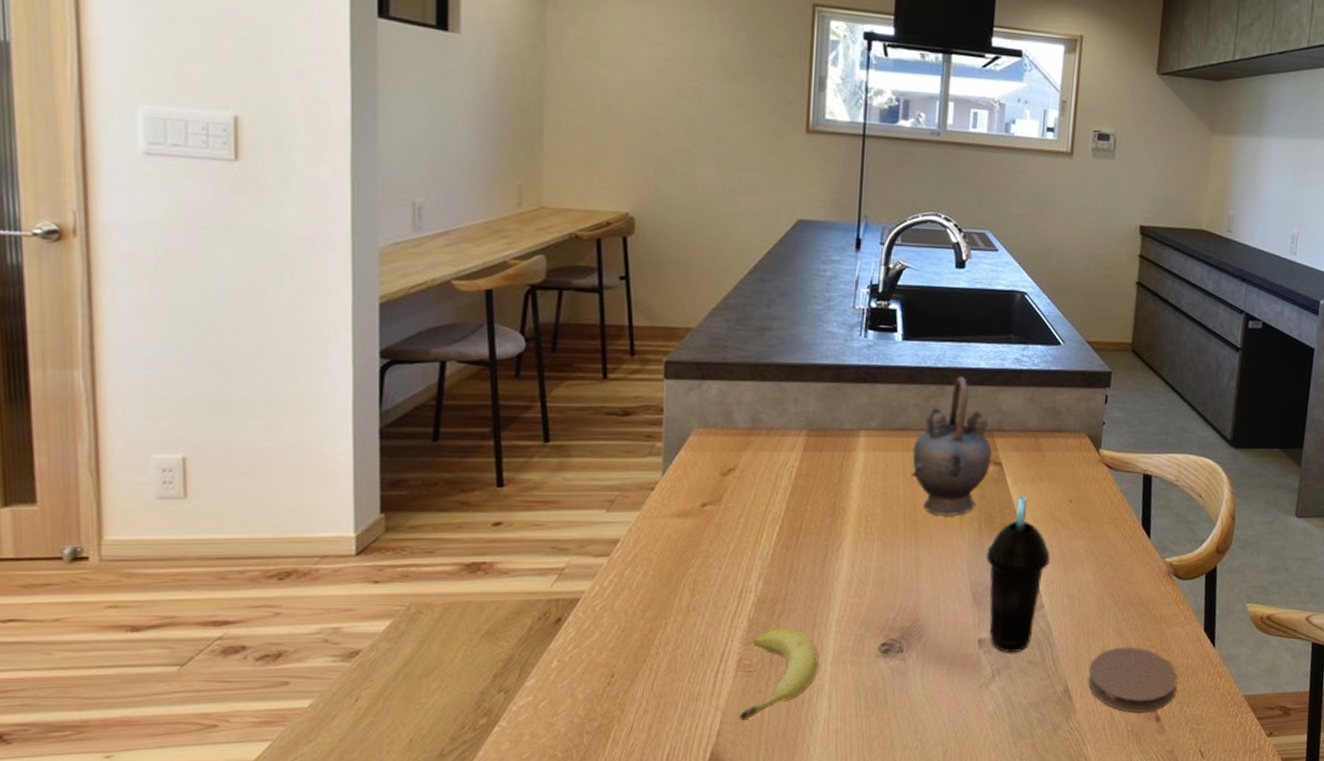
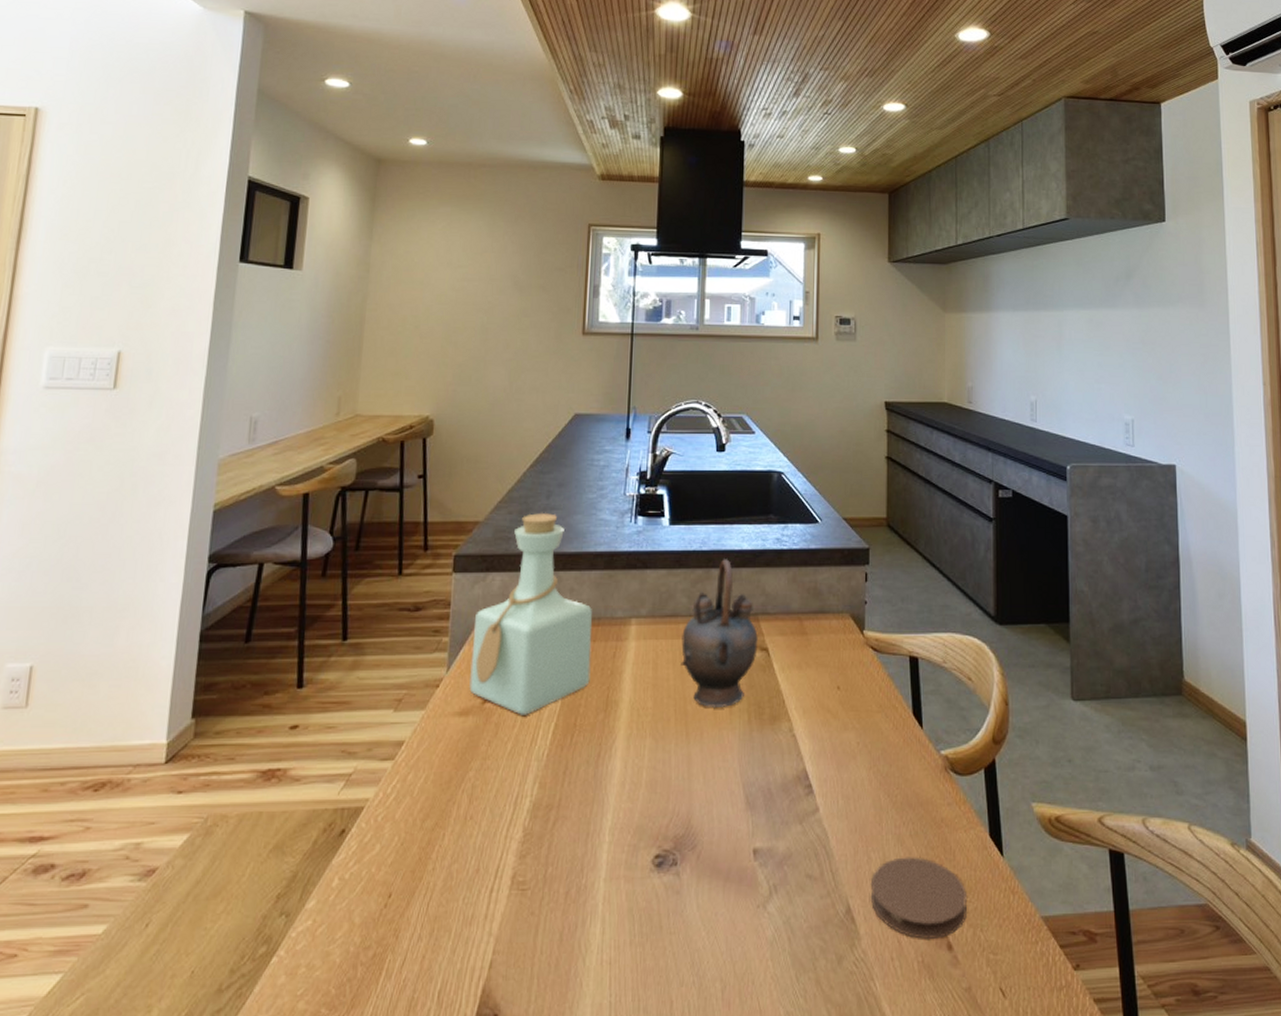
bottle: none [687,321,819,518] -> present [469,512,593,715]
fruit: present [739,629,820,720] -> none [511,839,593,949]
cup: present [986,496,1050,652] -> none [757,683,822,864]

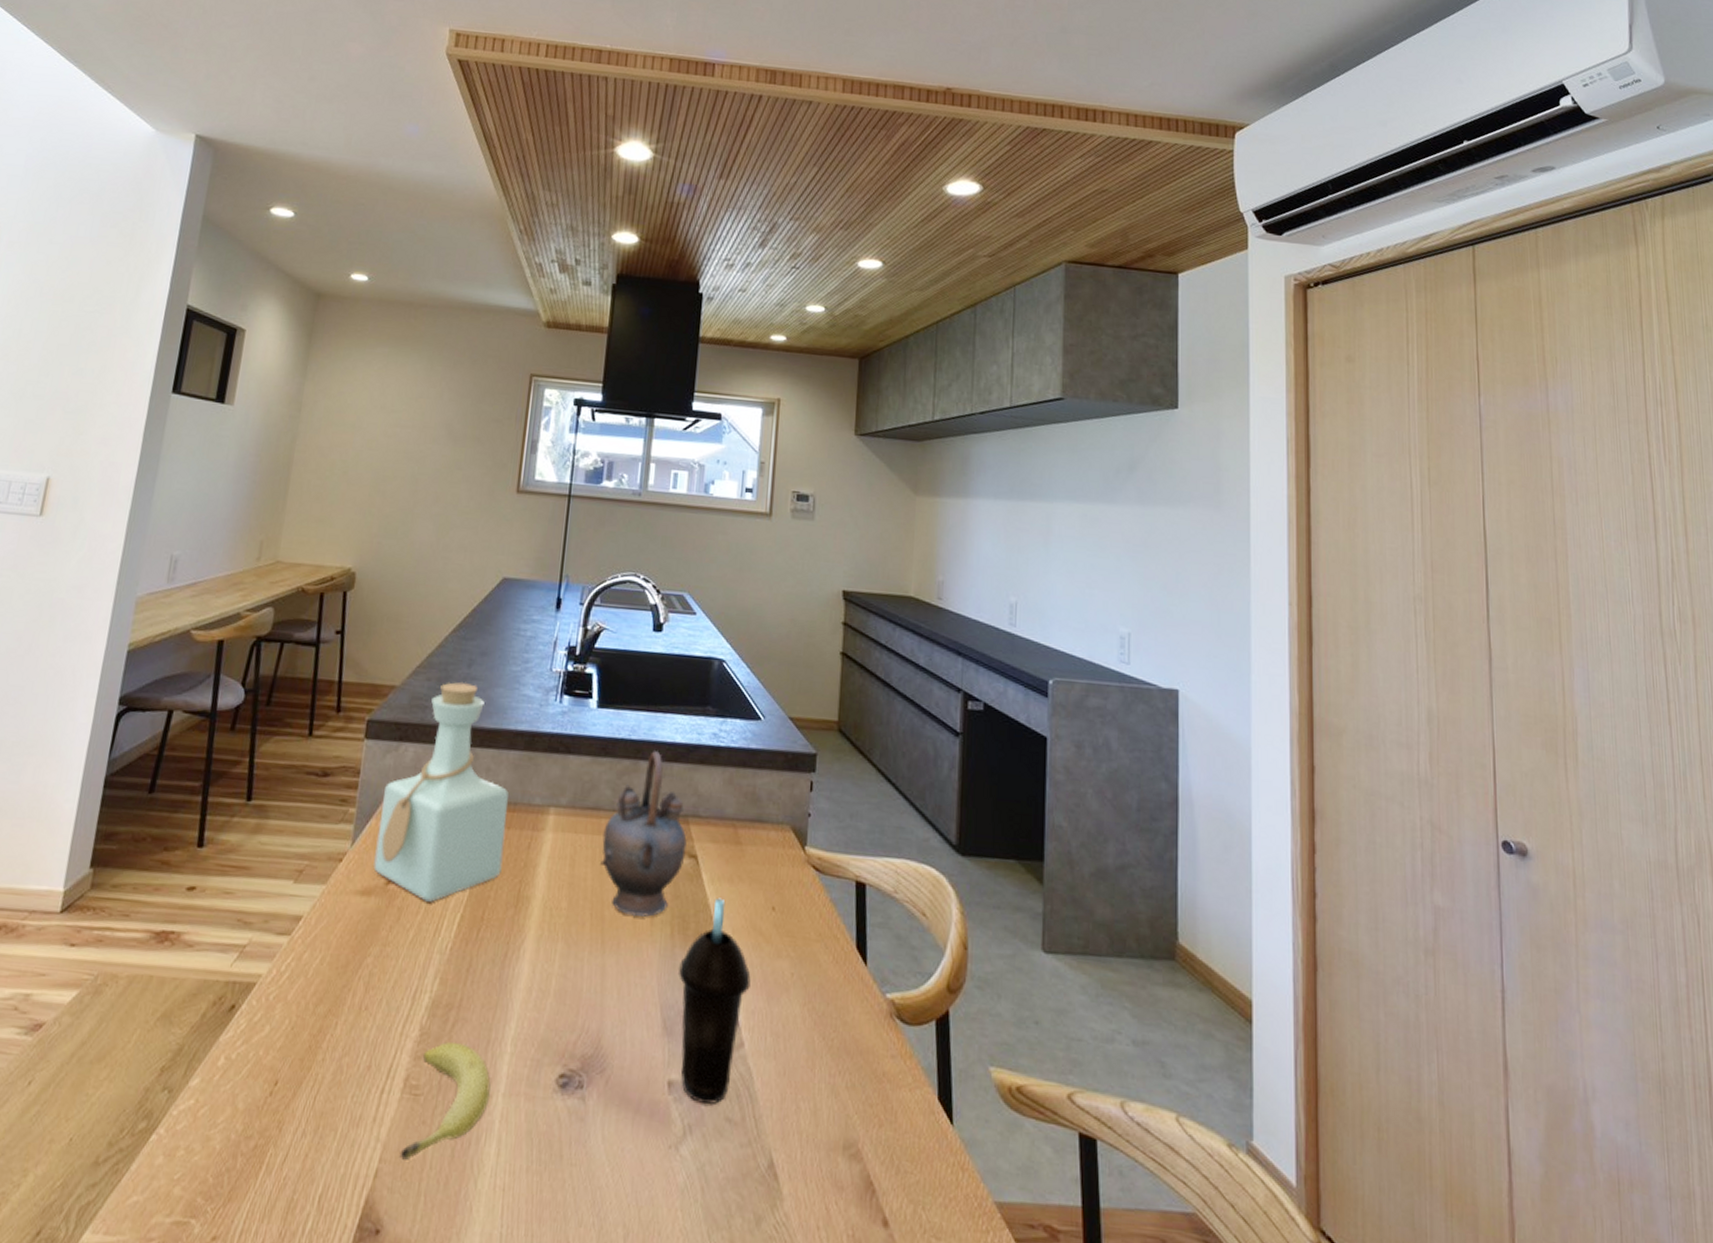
fruit: none [511,839,593,949] -> present [399,1042,491,1160]
cup: none [757,683,822,864] -> present [679,898,751,1104]
coaster: present [870,857,967,939] -> none [797,1111,908,1212]

